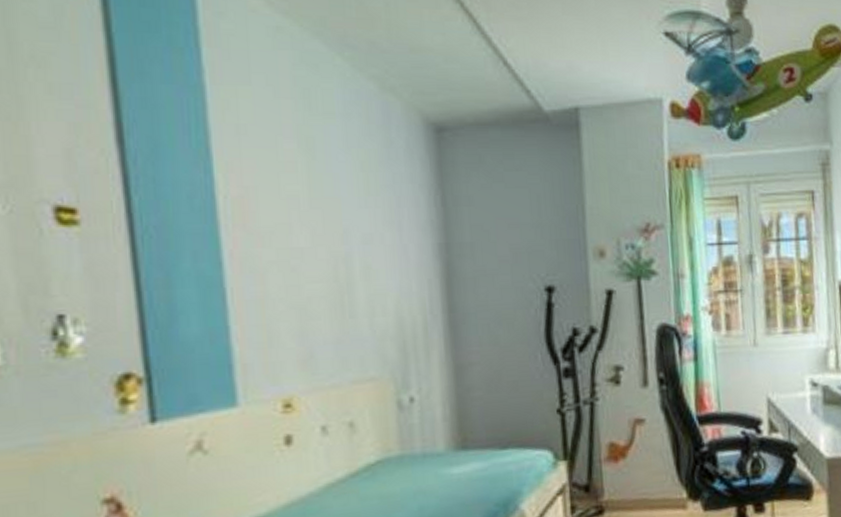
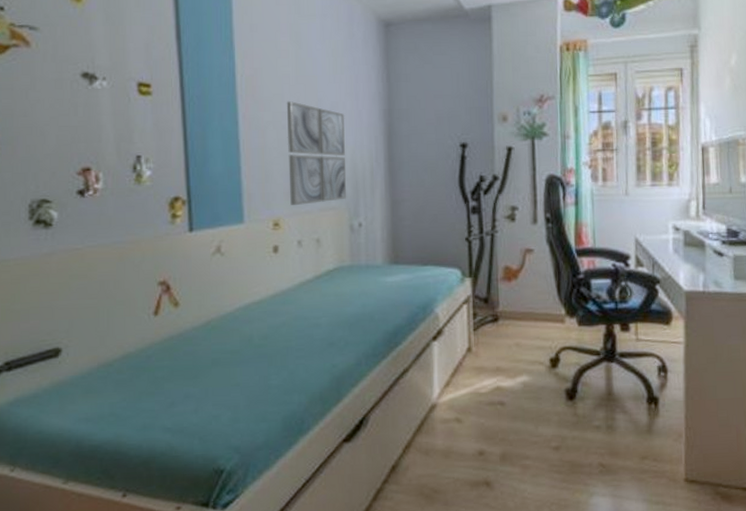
wall art: none [296,231,391,378] -> present [286,100,347,205]

